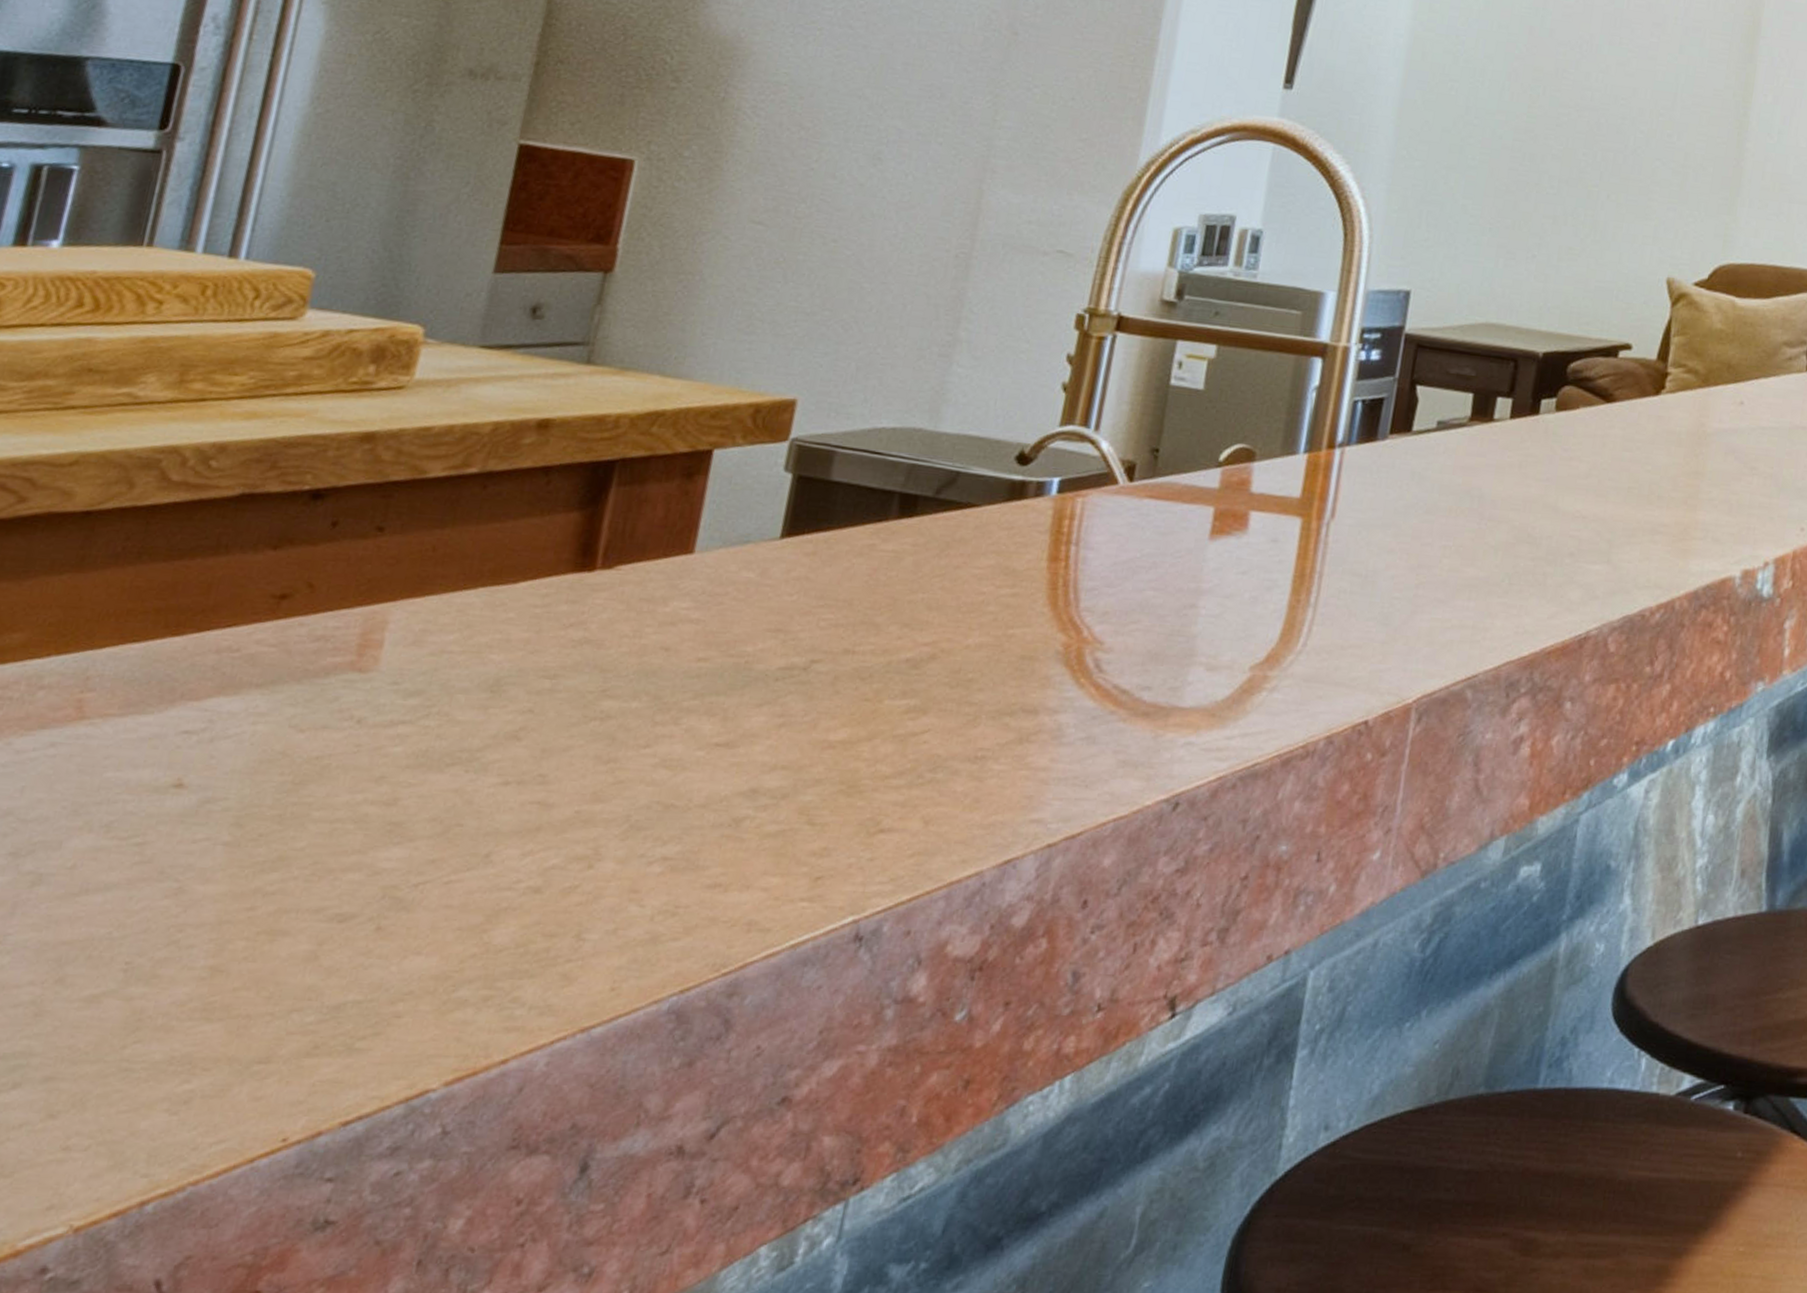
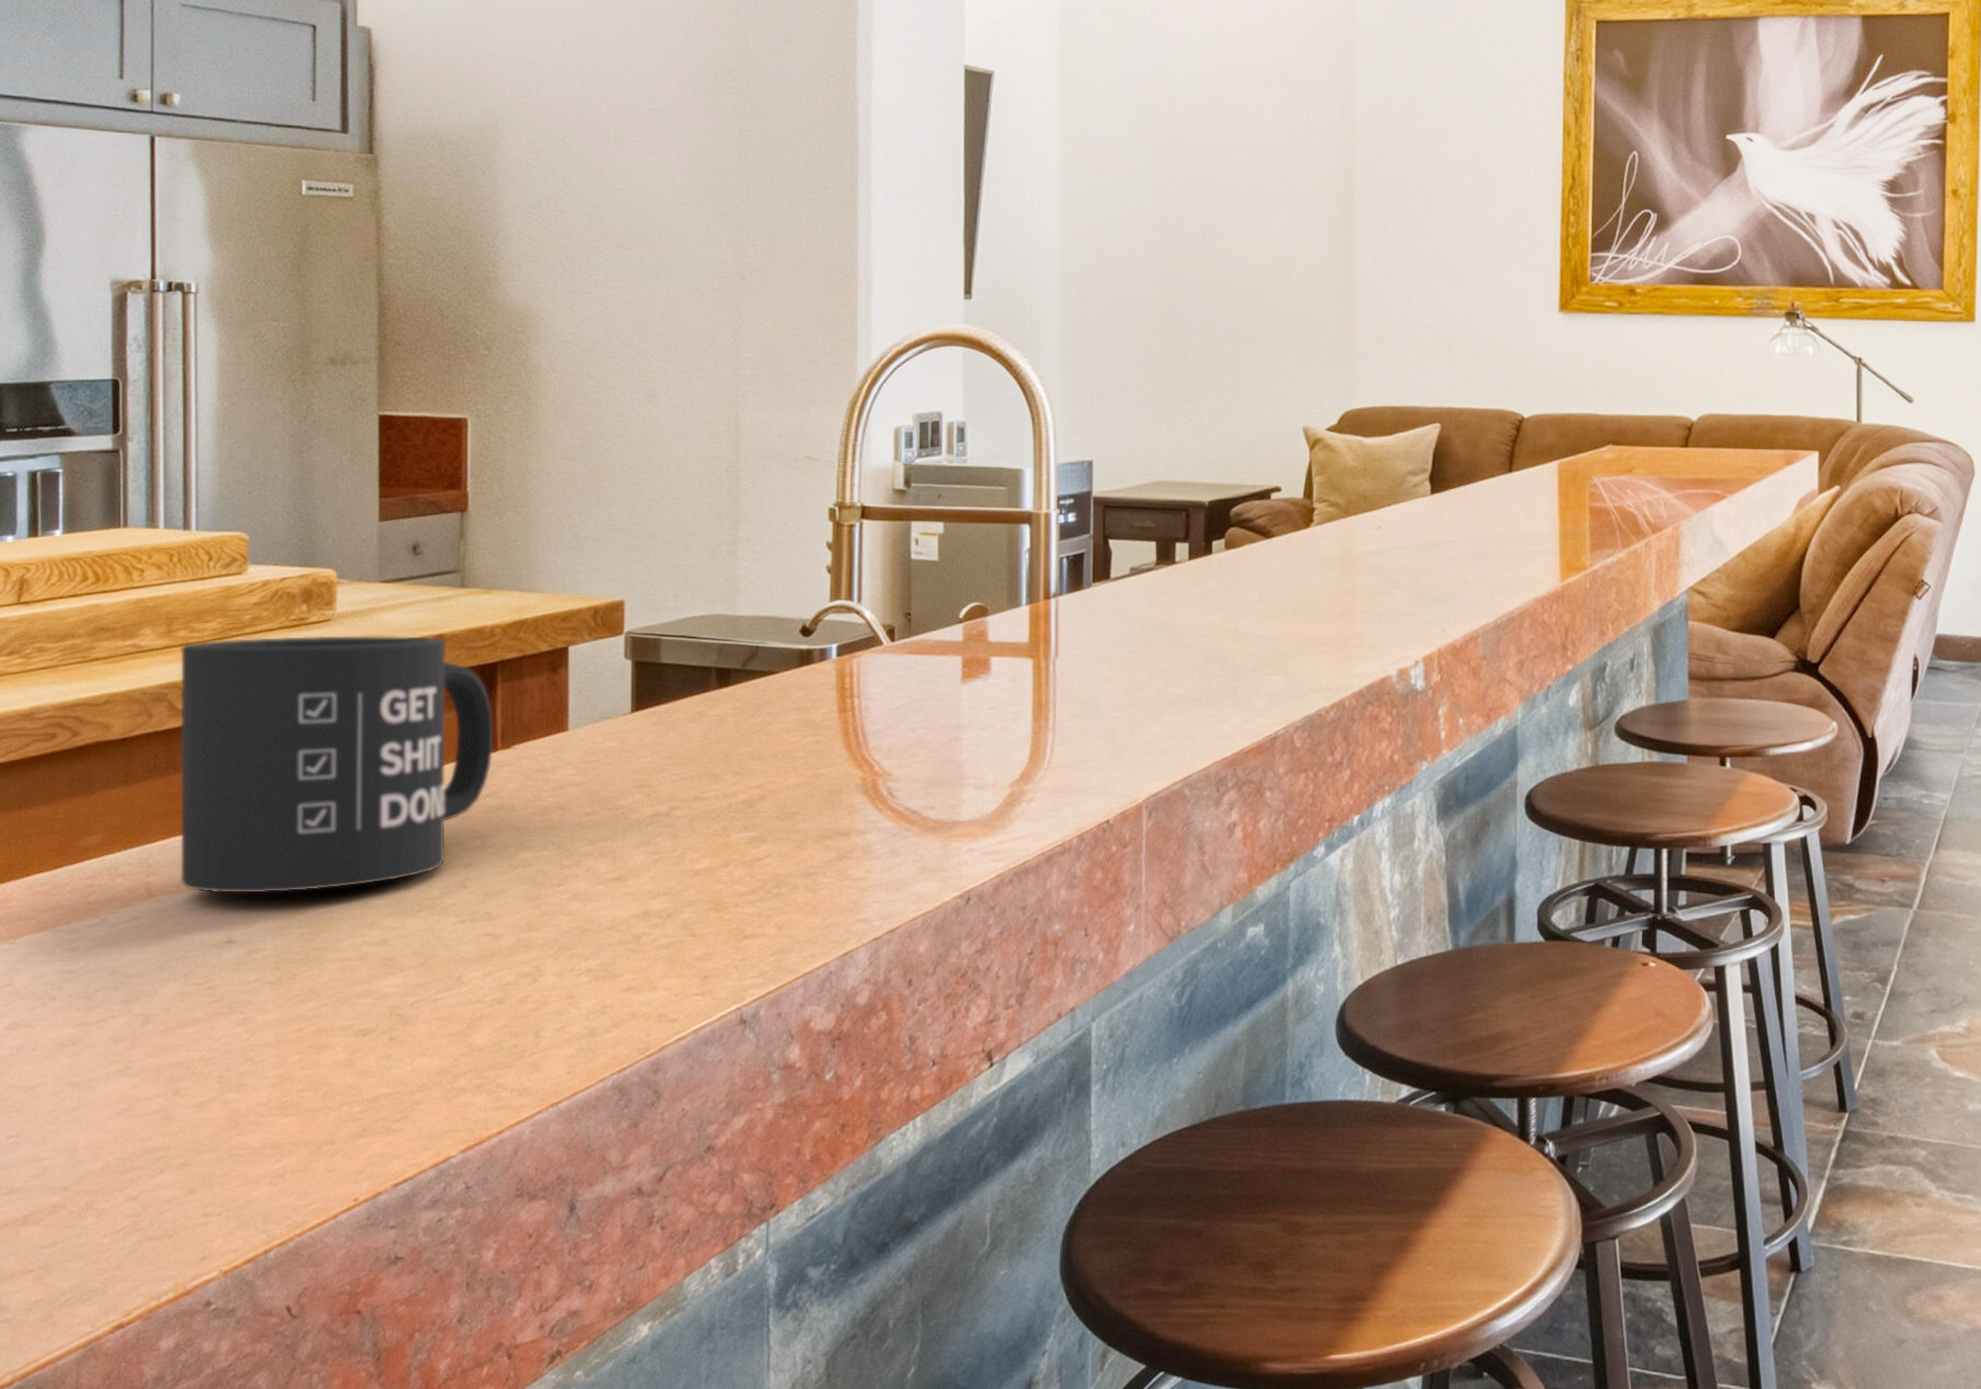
mug: none [126,397,599,729] -> present [179,635,494,894]

